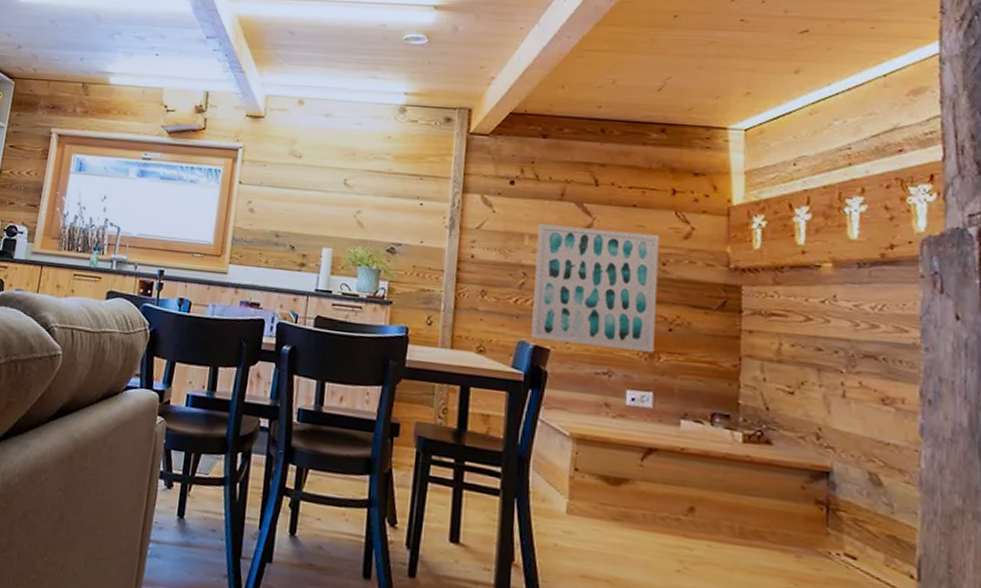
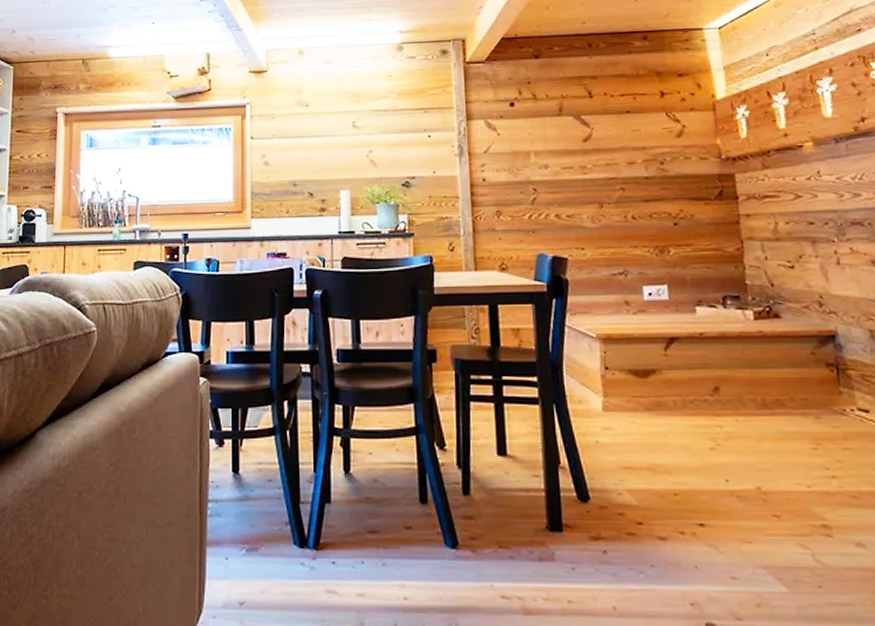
wall art: present [531,224,659,352] -> none [541,136,663,250]

